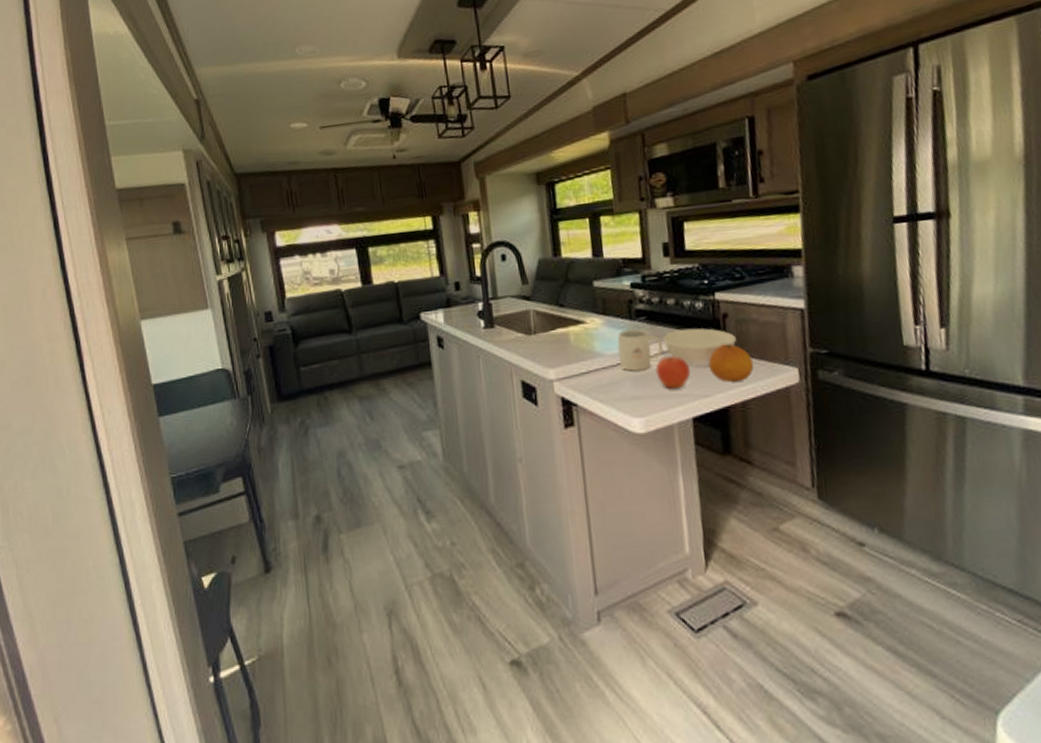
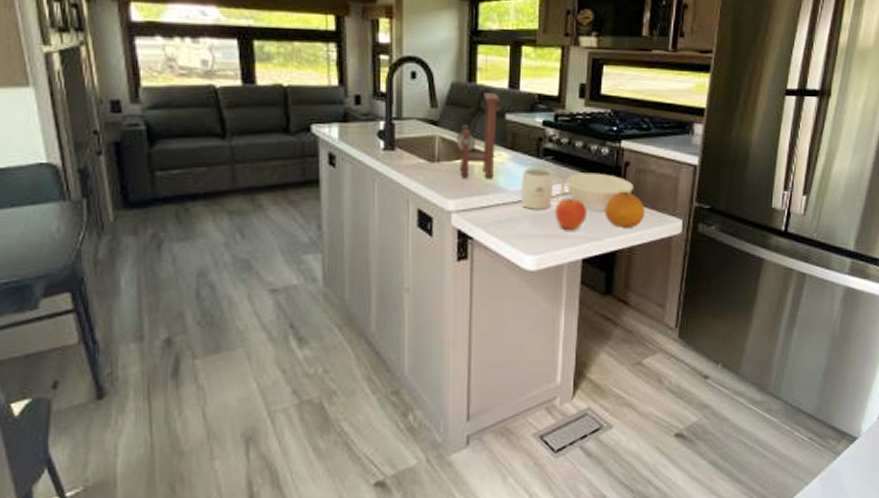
paper towel holder: none [550,263,589,348] -> present [457,92,501,180]

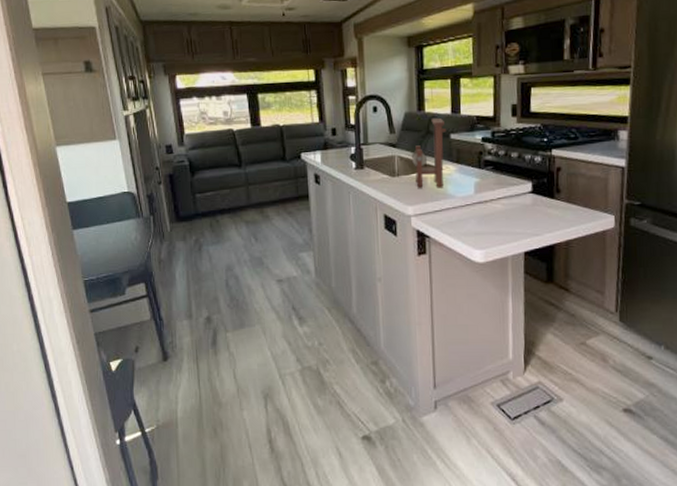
mug: present [521,167,564,209] -> none [467,176,504,212]
fruit: present [555,199,588,229] -> none [497,201,526,227]
bowl: present [566,172,634,212] -> none [505,178,567,212]
fruit: present [604,191,645,228] -> none [541,192,579,224]

